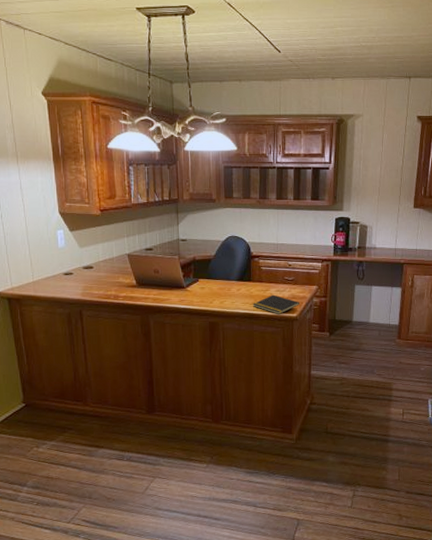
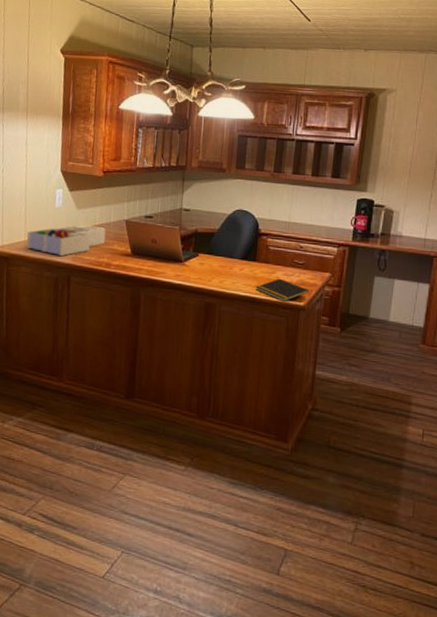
desk organizer: none [34,262,110,293] -> present [26,225,106,257]

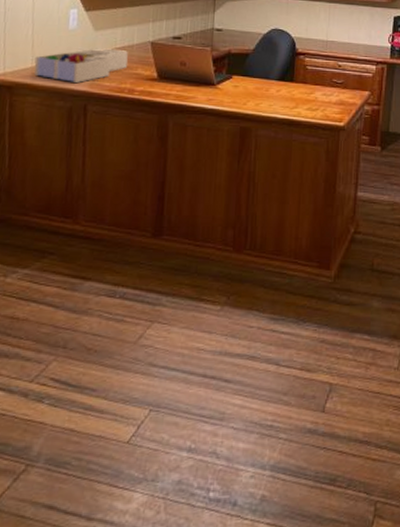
notepad: present [255,278,310,302] -> none [293,98,349,123]

